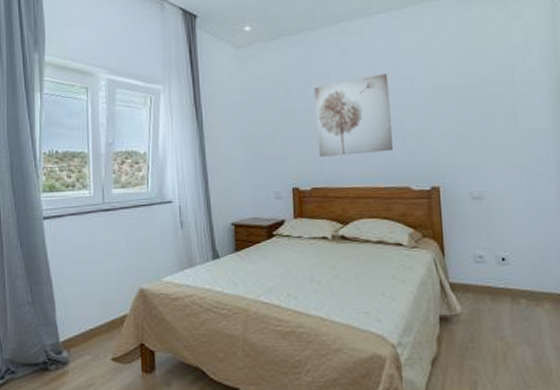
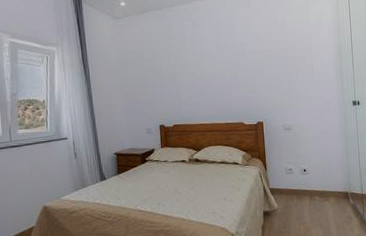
wall art: present [314,73,393,157] -> none [174,40,231,102]

